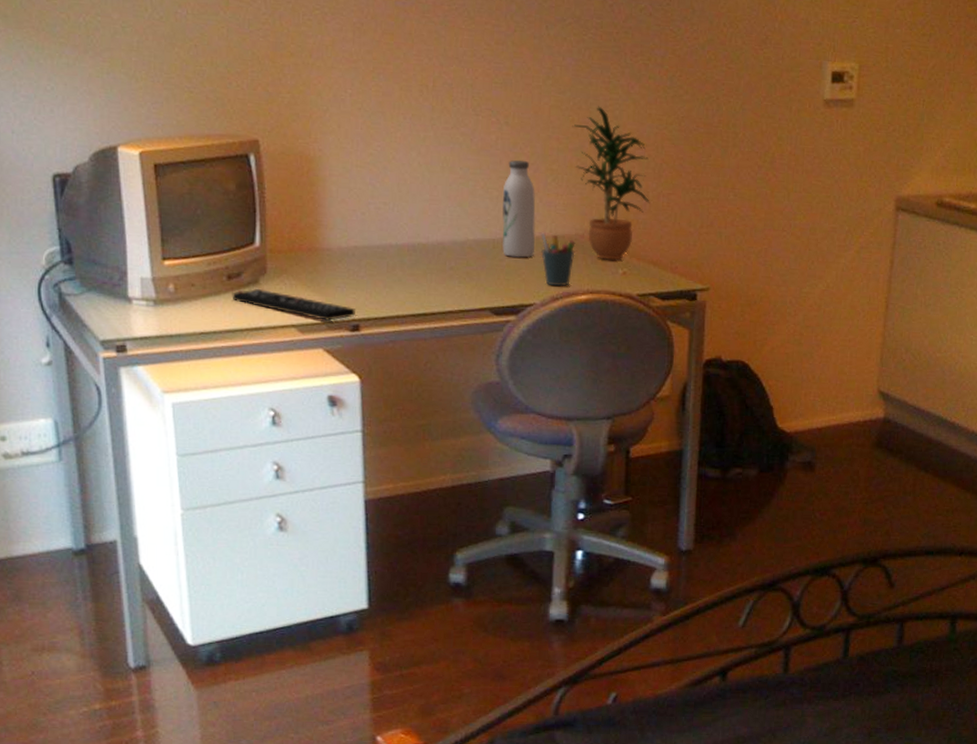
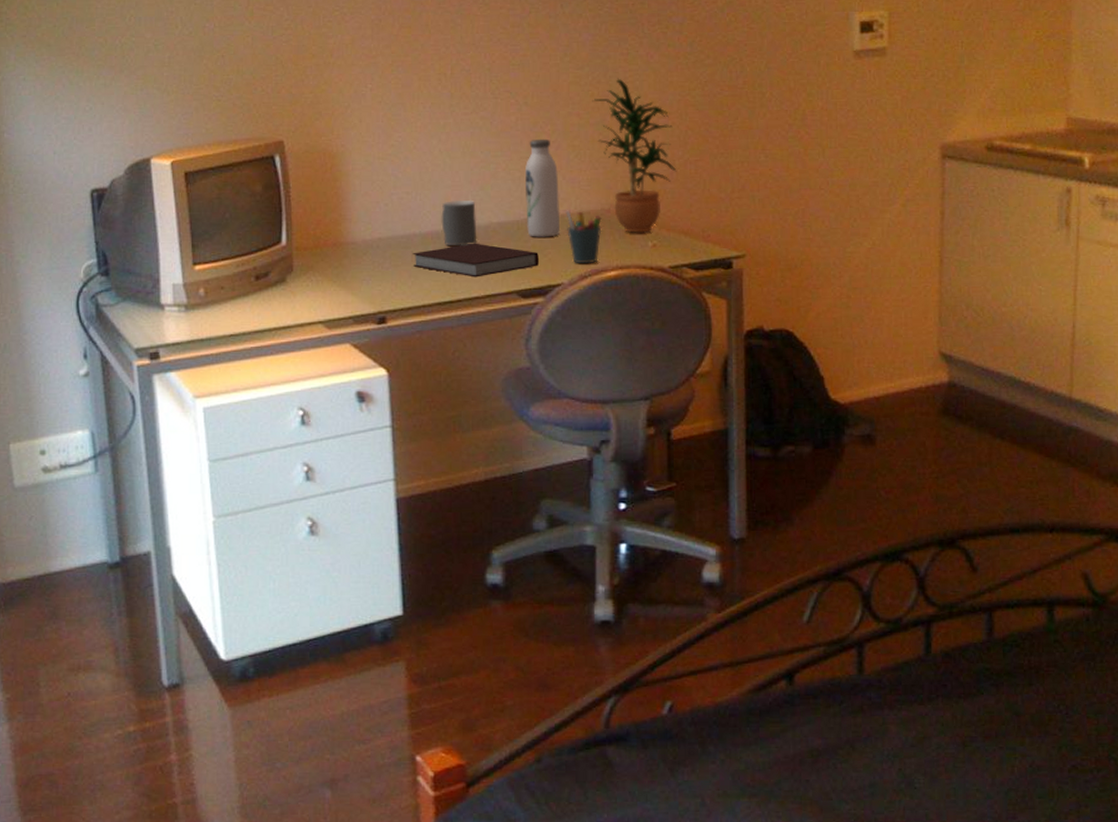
remote control: present [232,288,357,322] -> none [260,286,382,316]
notebook: none [388,258,513,292] -> present [412,243,539,278]
mug: none [418,214,454,261] -> present [441,199,477,247]

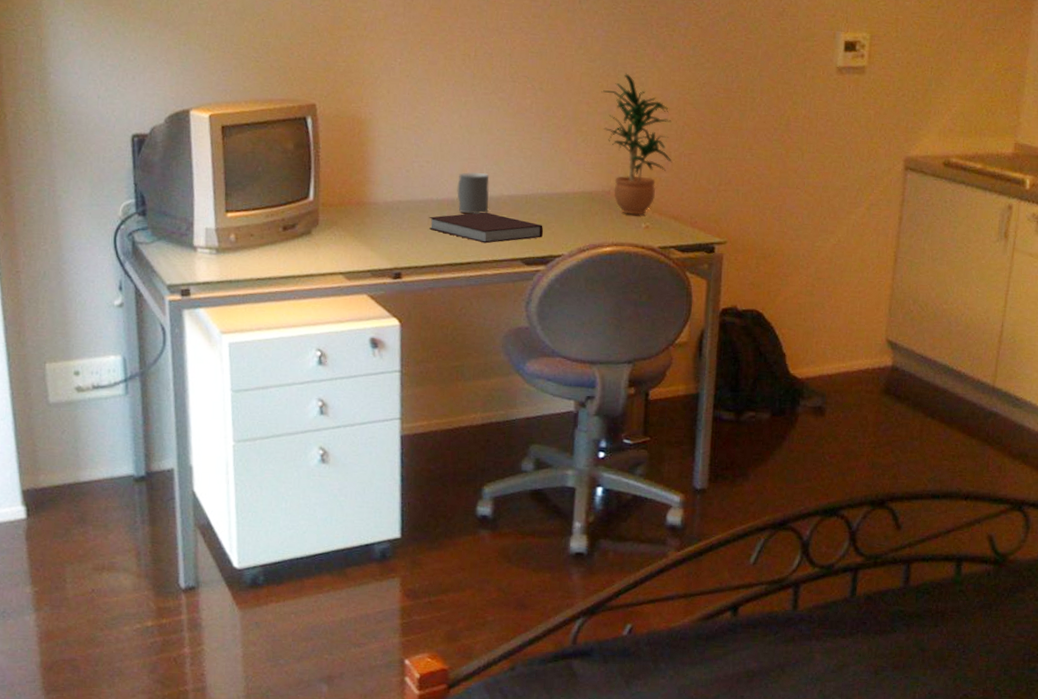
water bottle: present [525,138,561,237] -> none [534,122,566,212]
pen holder: present [566,210,602,264] -> none [570,189,602,240]

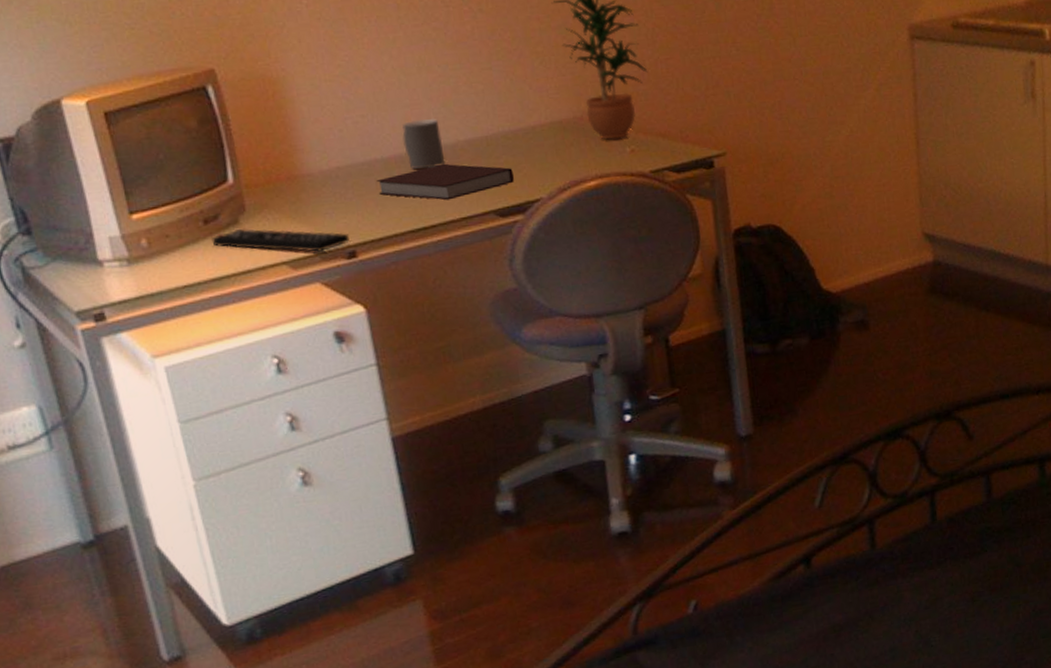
remote control: none [286,238,399,270] -> present [211,228,350,253]

